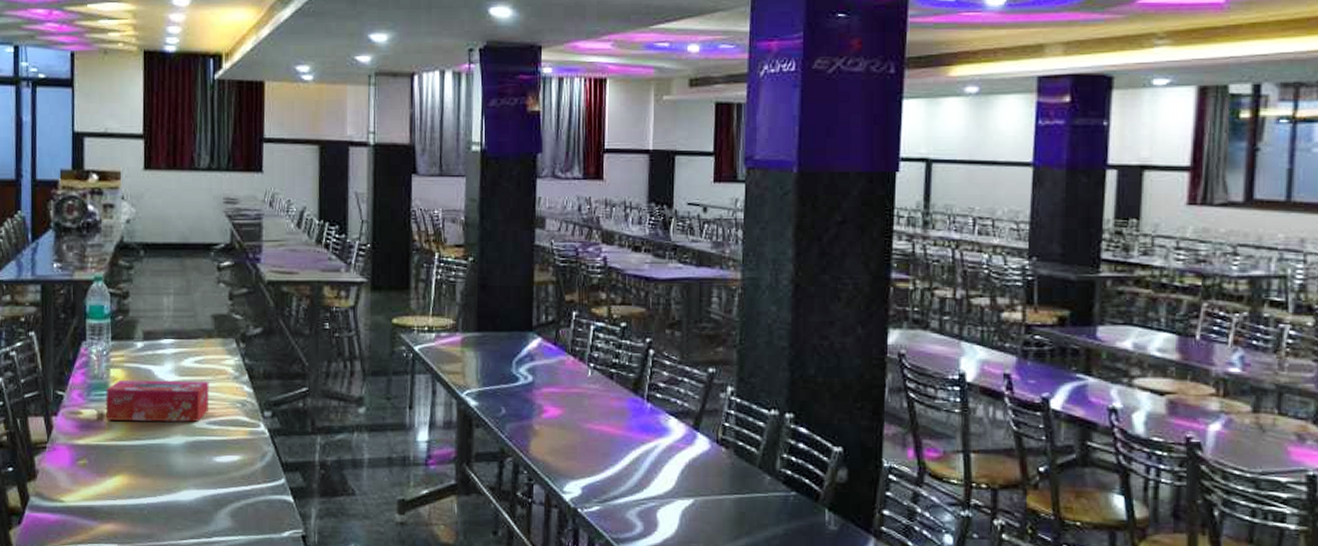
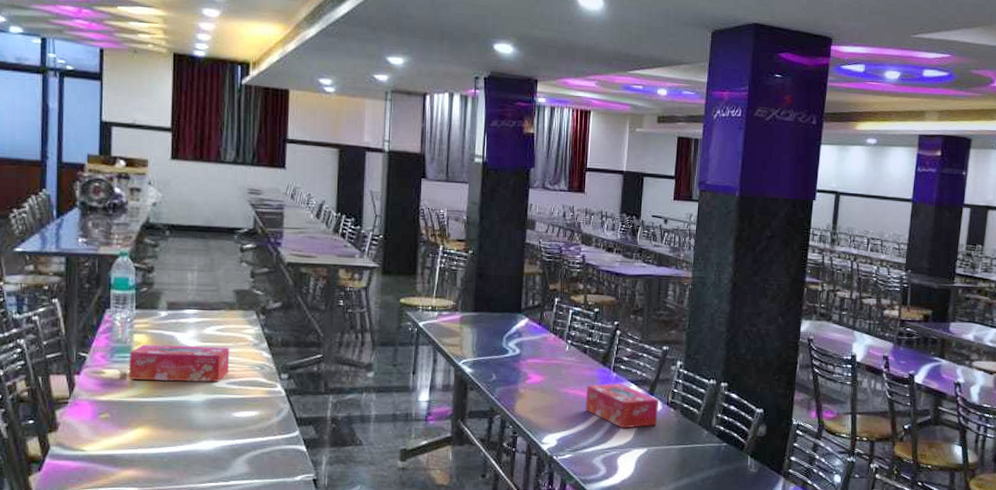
tissue box: none [614,416,707,474] -> present [585,383,659,429]

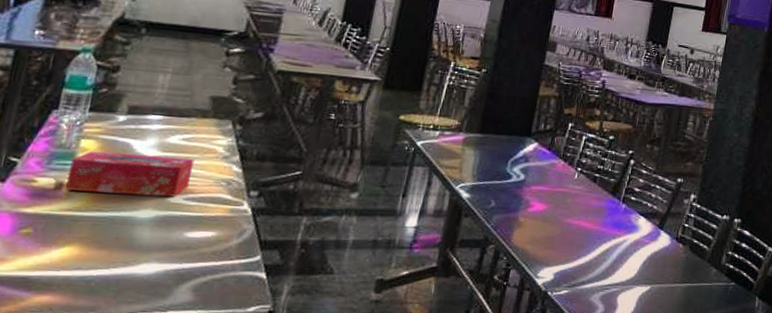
tissue box: present [585,383,659,429] -> none [588,215,669,264]

